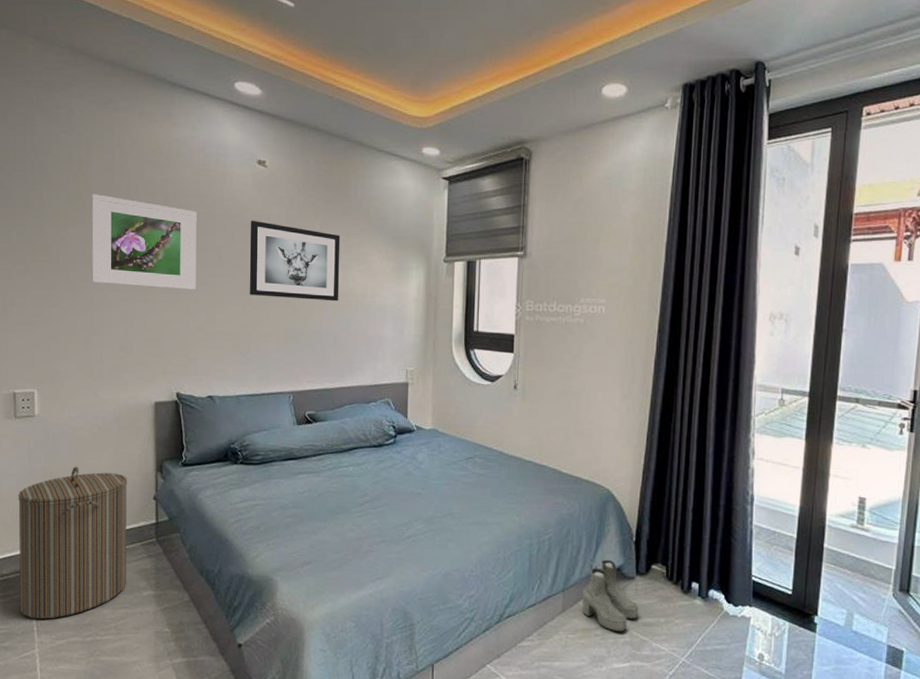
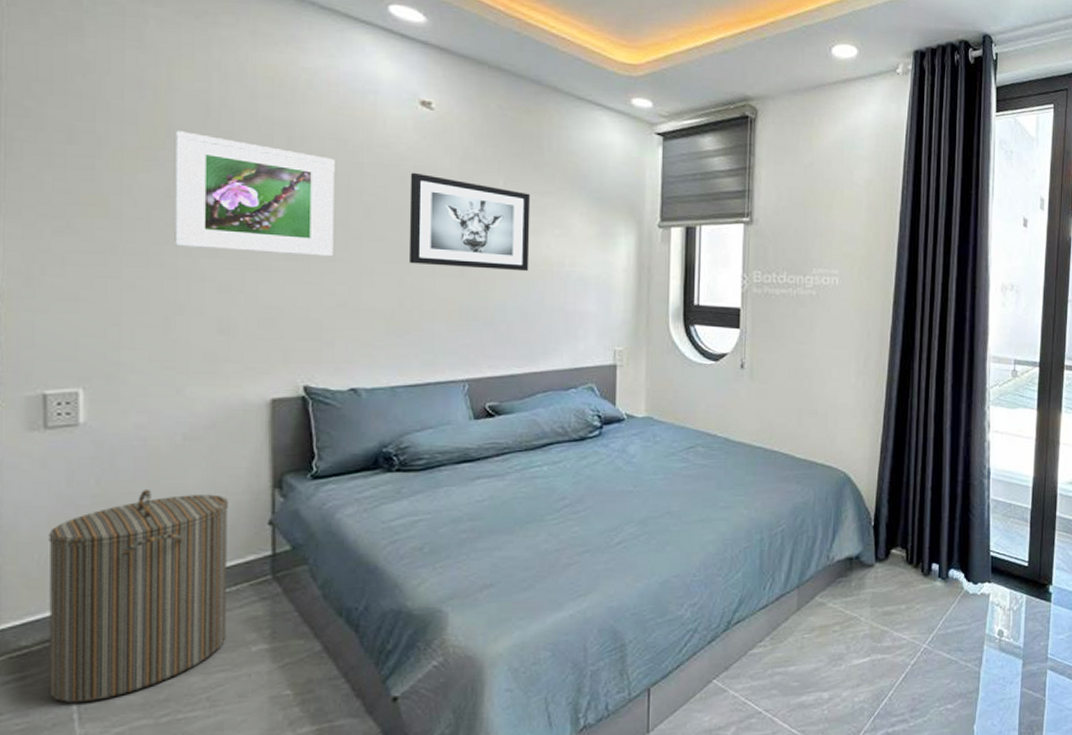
boots: present [582,559,639,632] -> none [818,548,879,625]

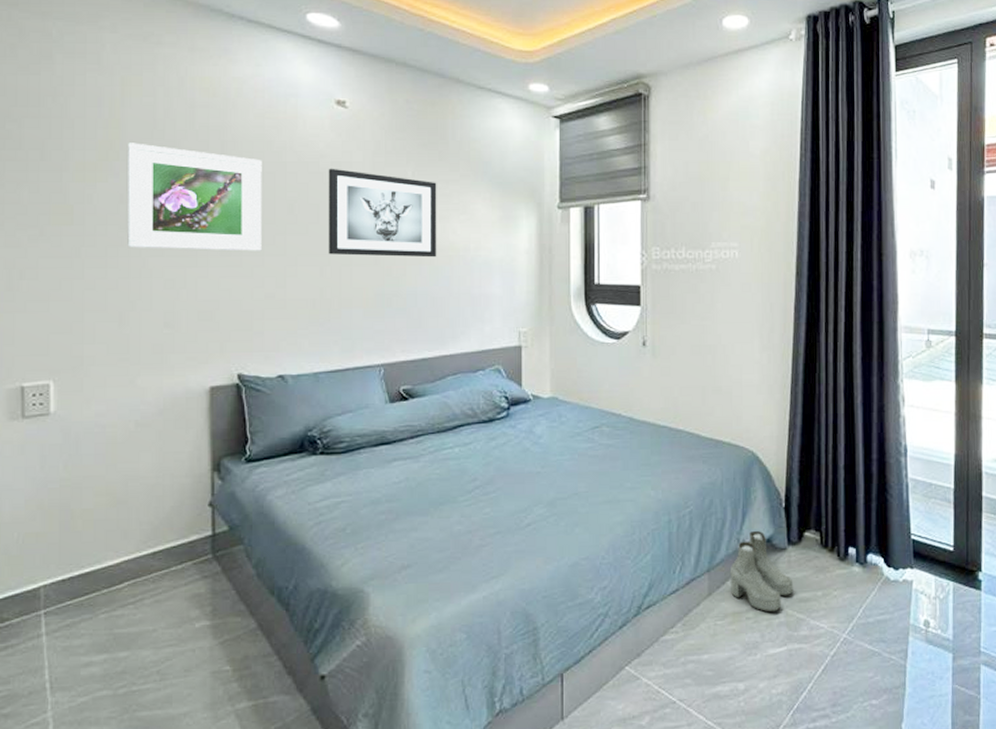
laundry hamper: present [48,490,228,703] -> none [26,474,174,673]
boots: none [818,548,879,625] -> present [729,530,794,612]

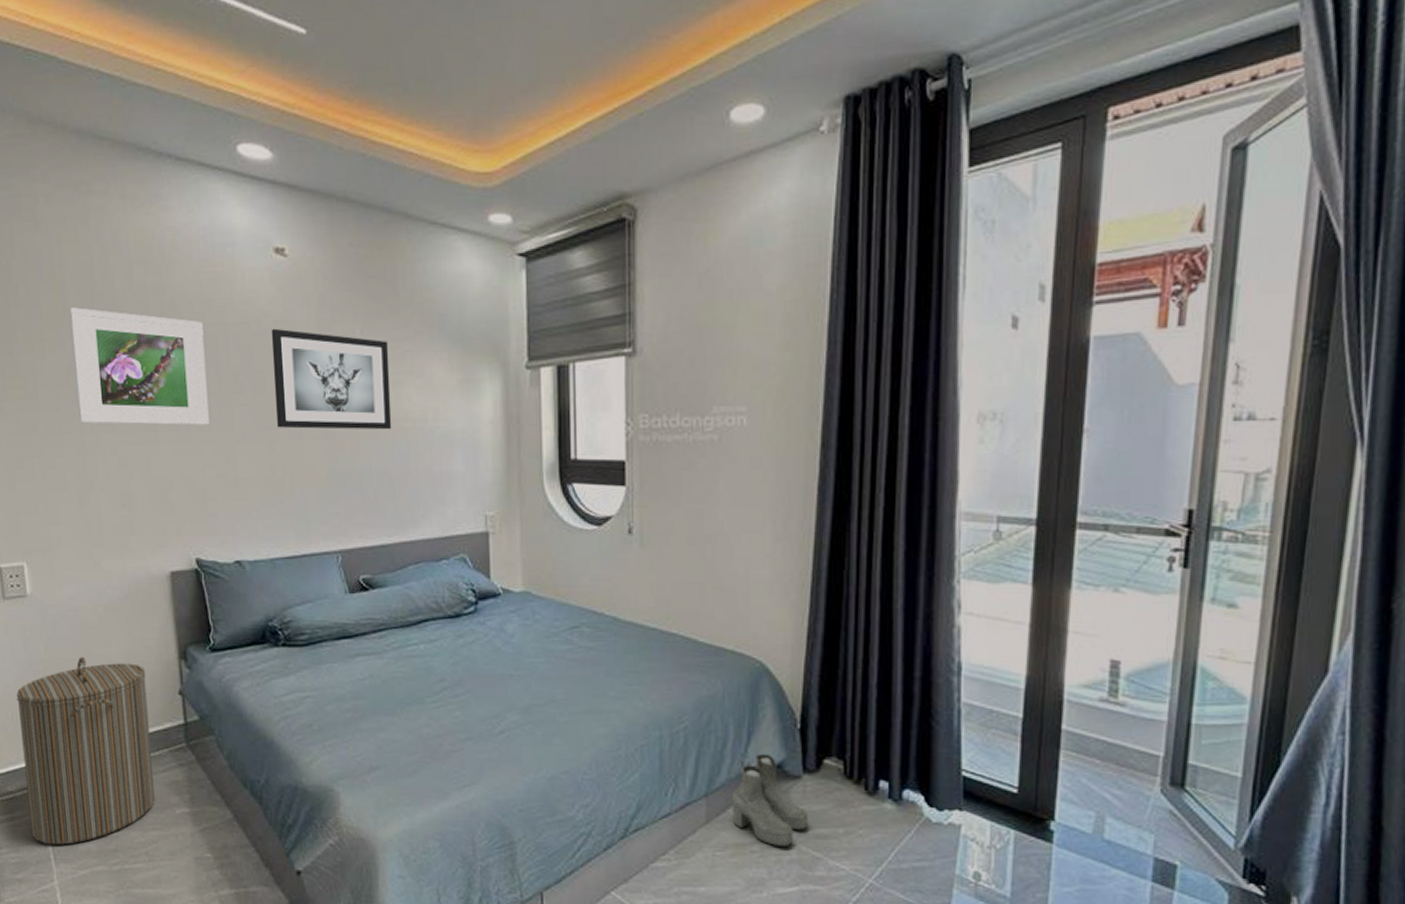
laundry hamper: none [26,474,174,673] -> present [16,657,155,845]

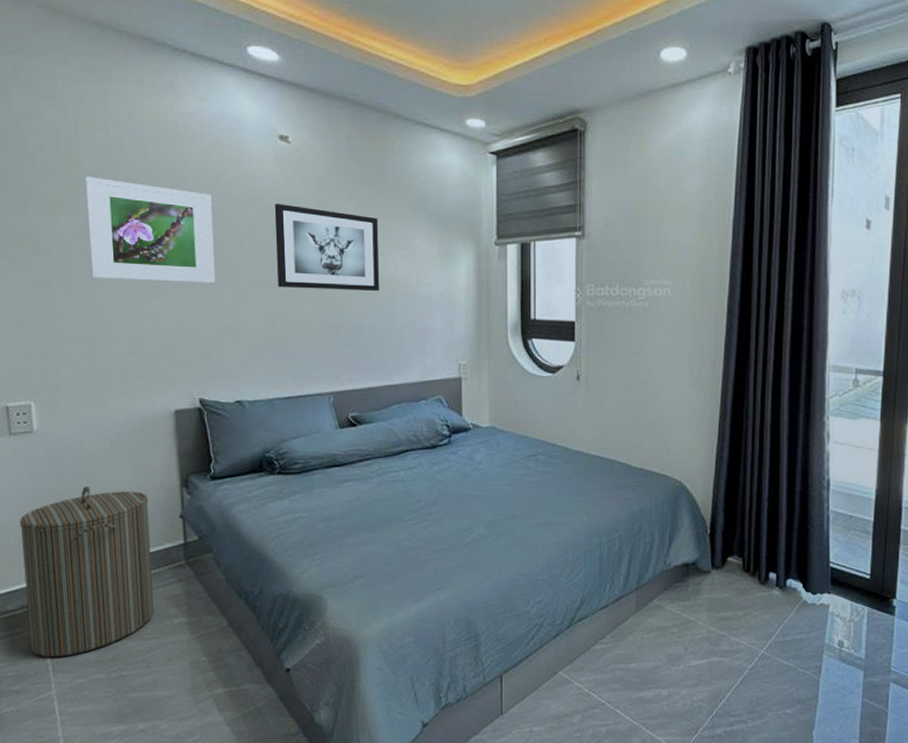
boots: present [731,753,809,848] -> none [656,554,716,629]

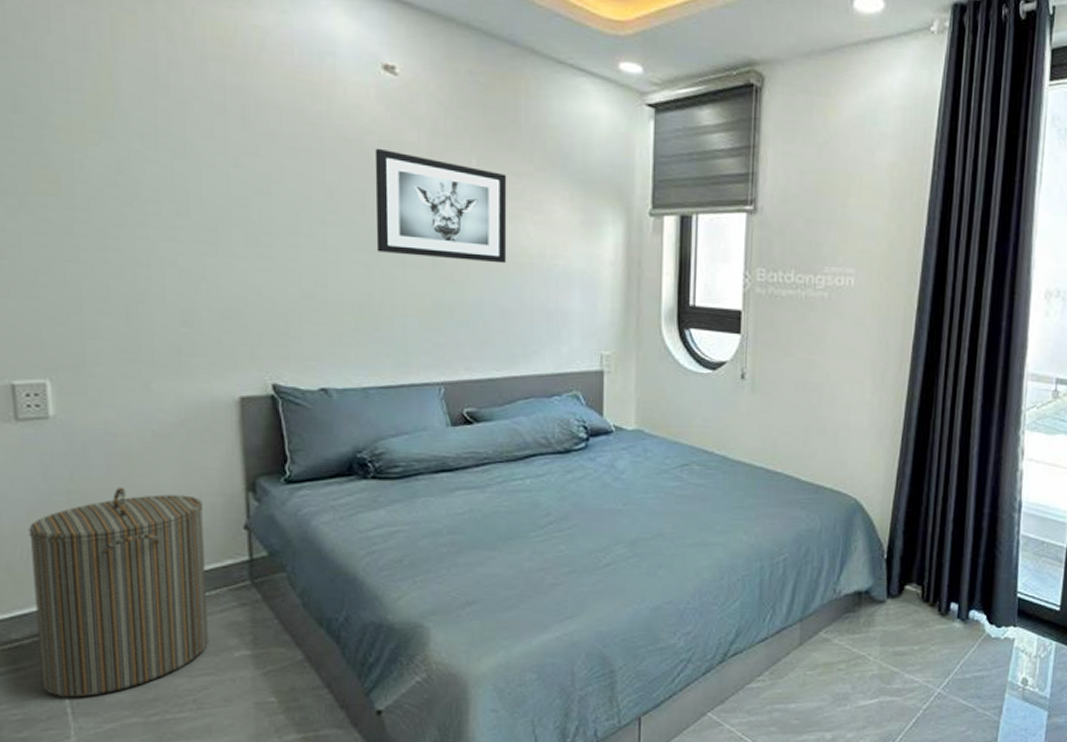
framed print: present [84,177,215,283] -> none [122,98,296,243]

